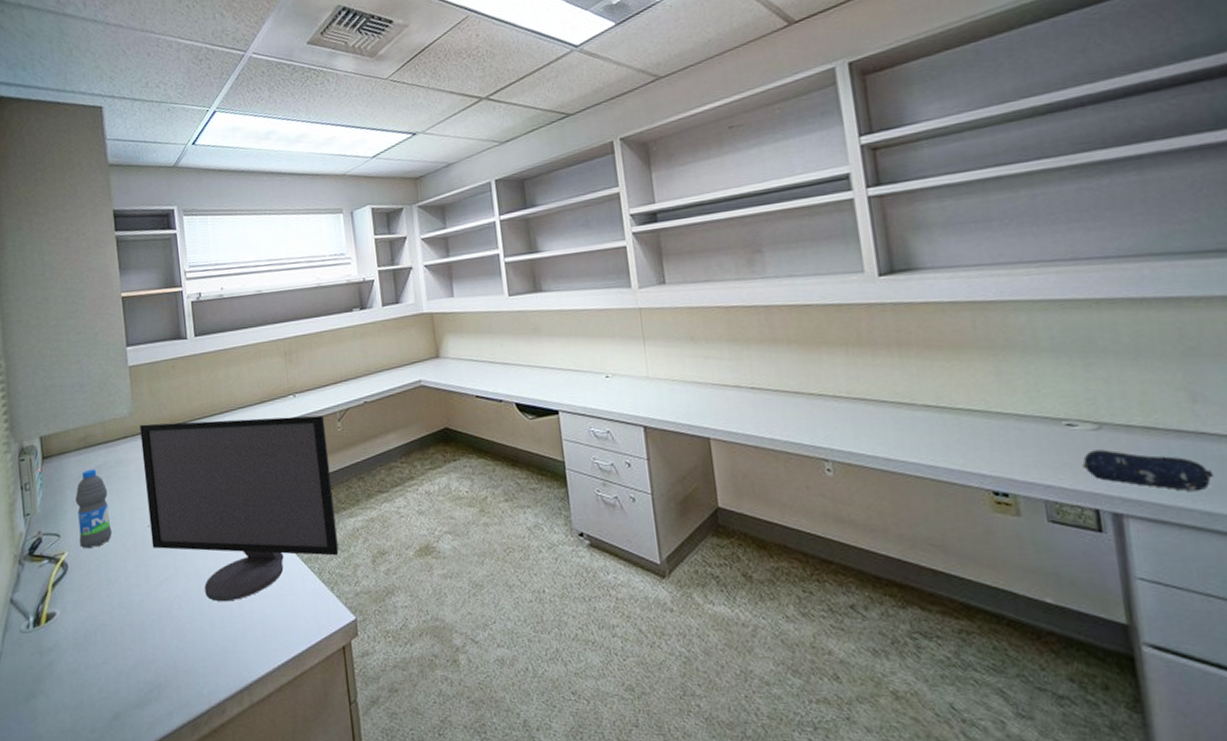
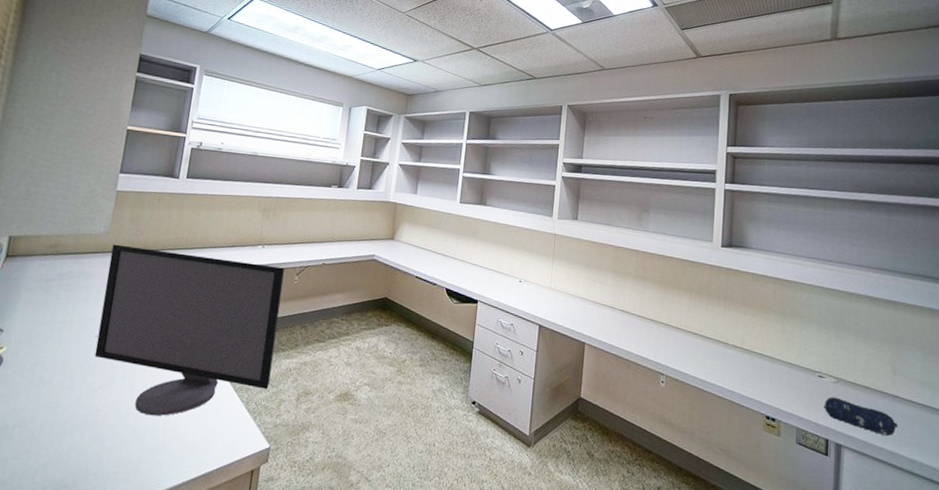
water bottle: present [75,469,112,549] -> none [21,275,64,348]

